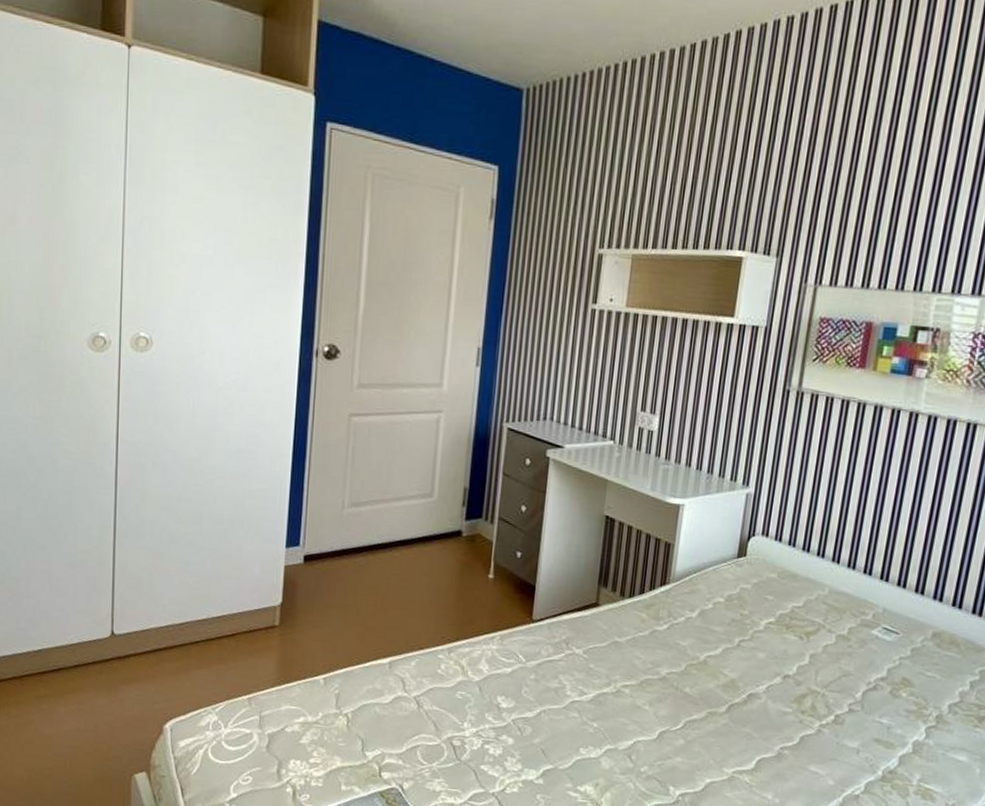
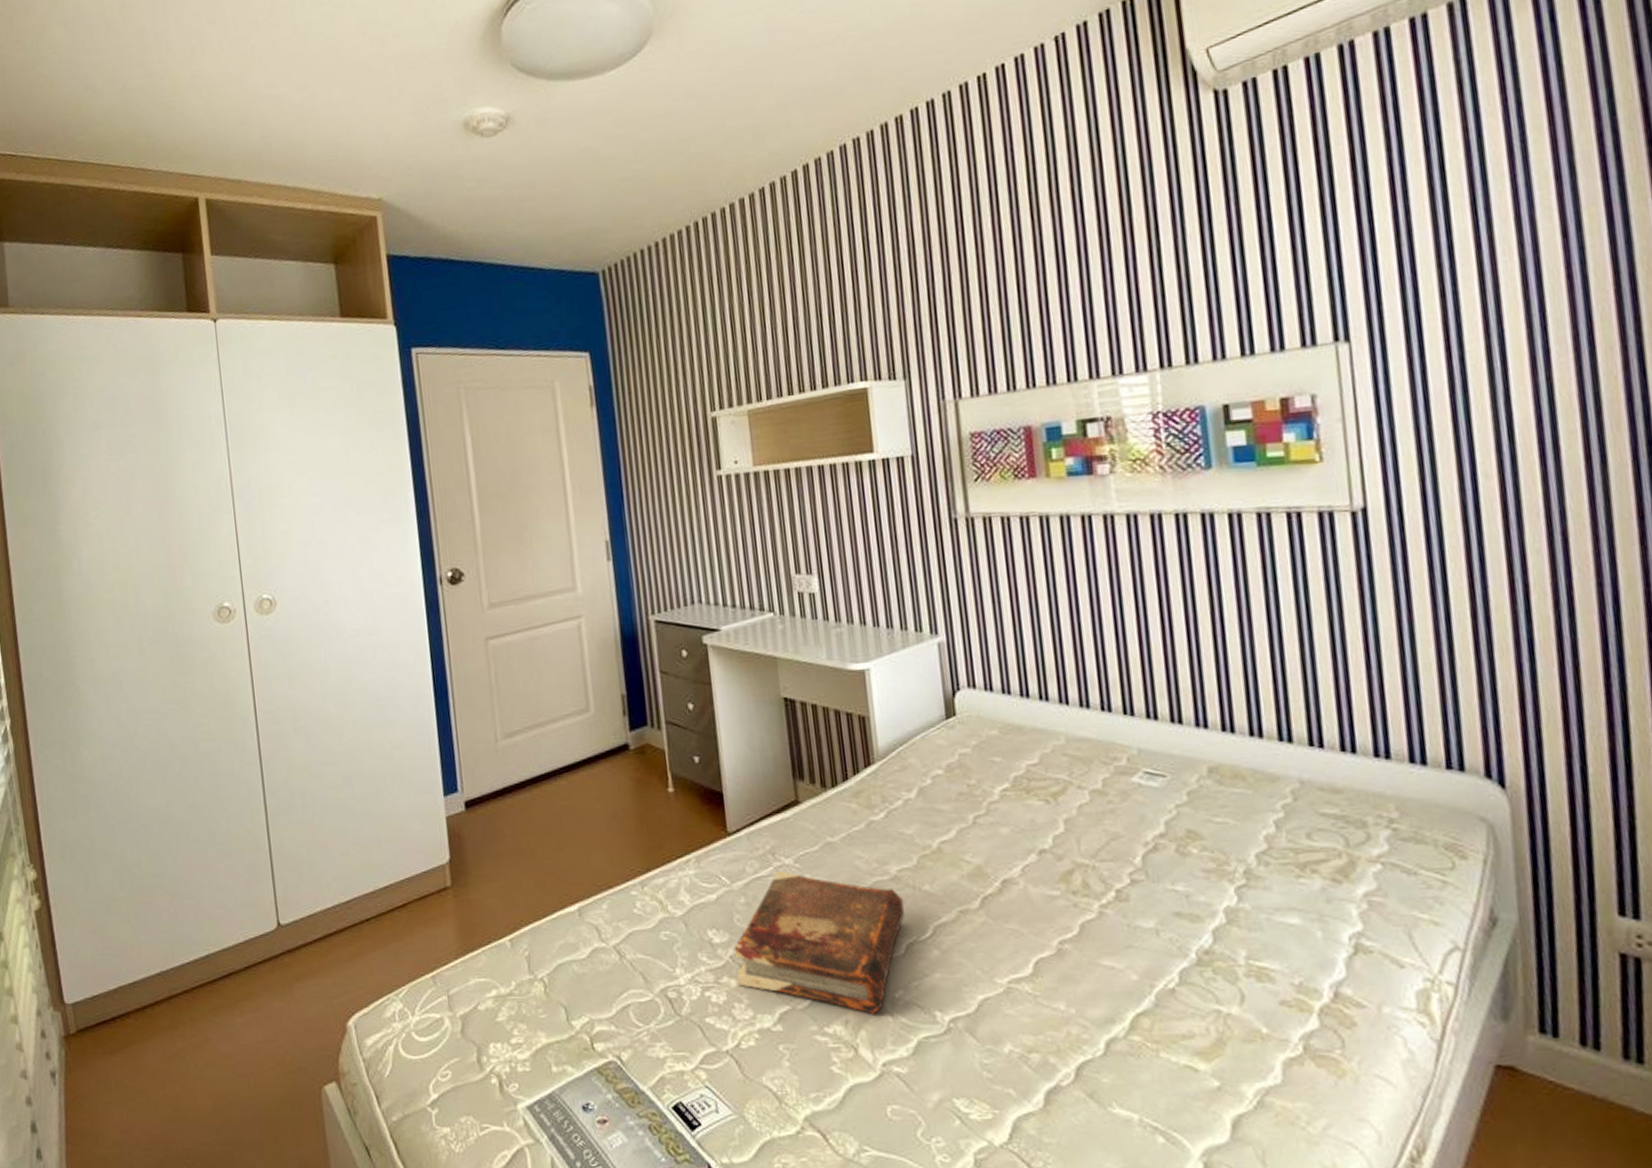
book: none [514,657,666,781] -> present [733,870,905,1014]

